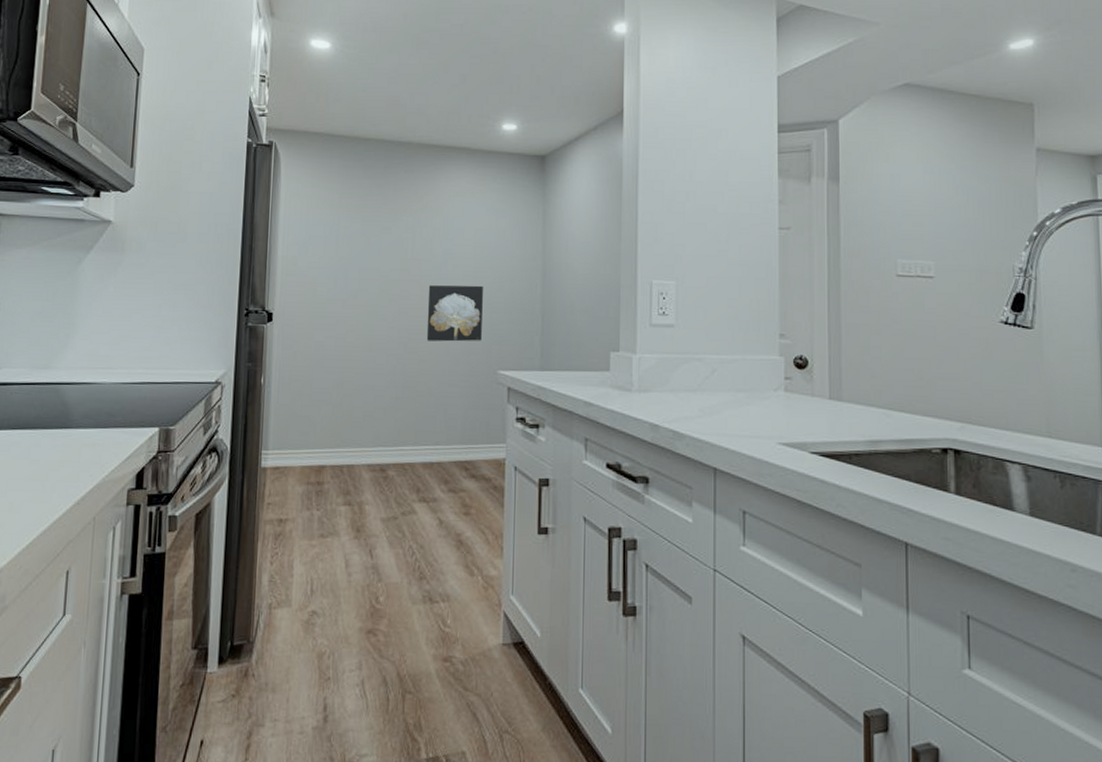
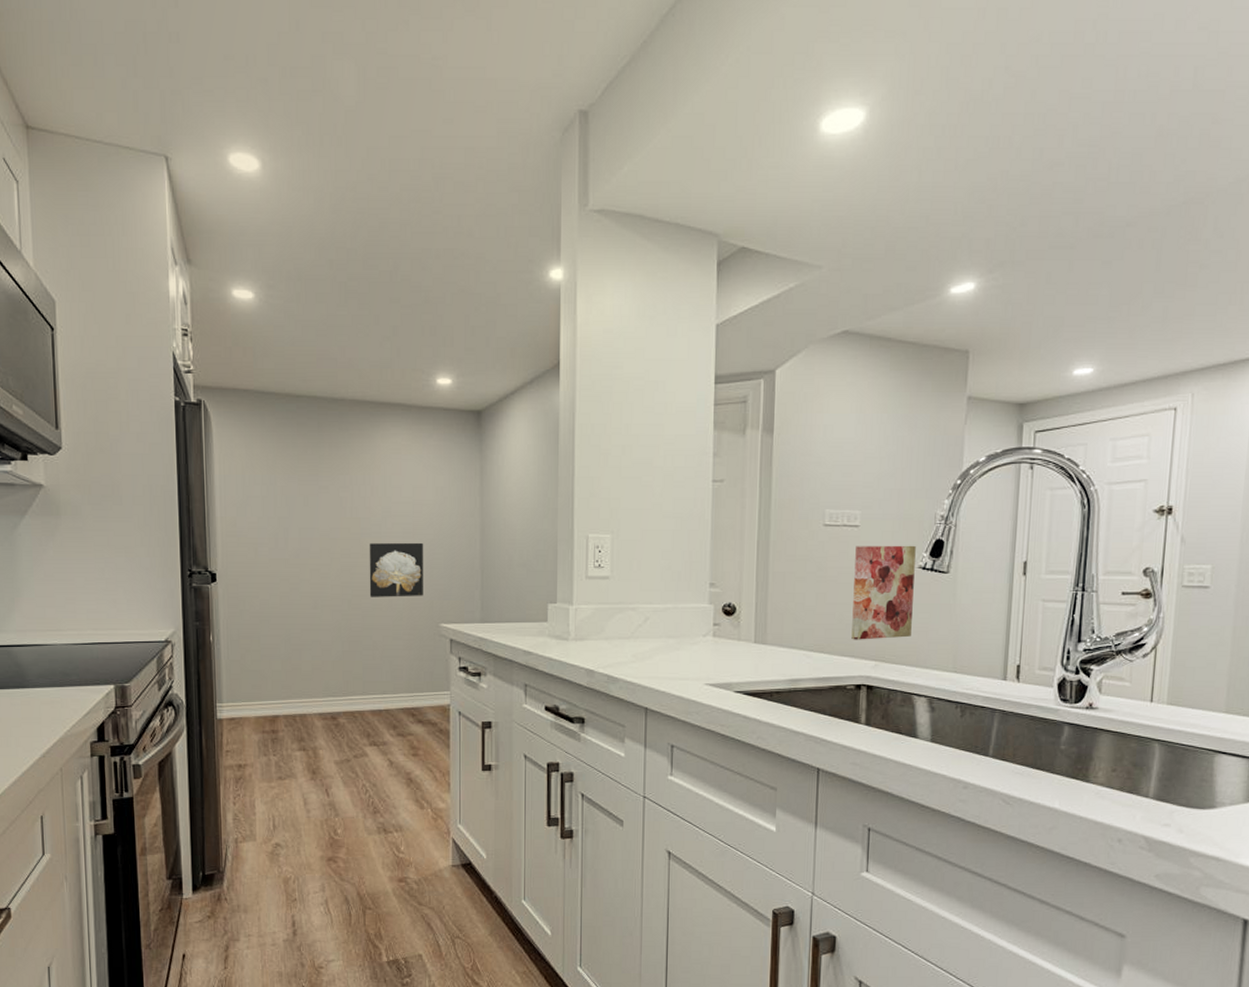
wall art: none [932,298,998,399] -> present [851,545,916,640]

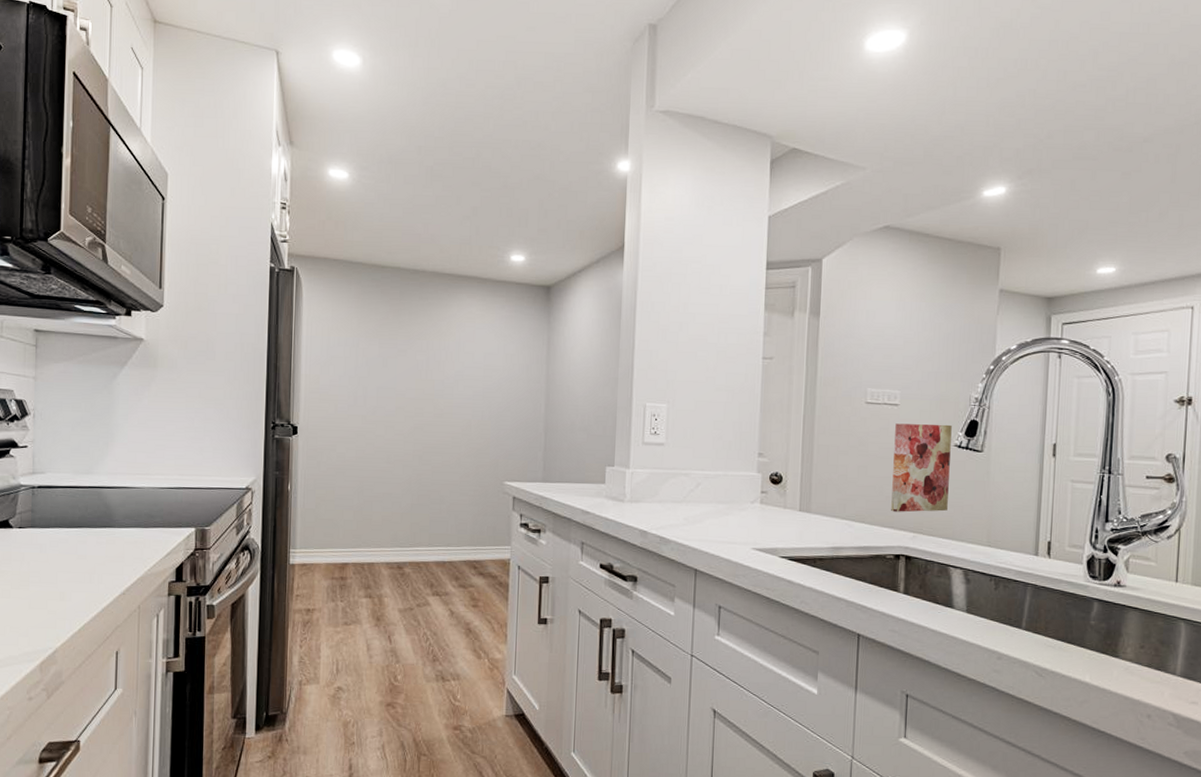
wall art: present [369,542,424,597] -> none [439,404,493,456]

